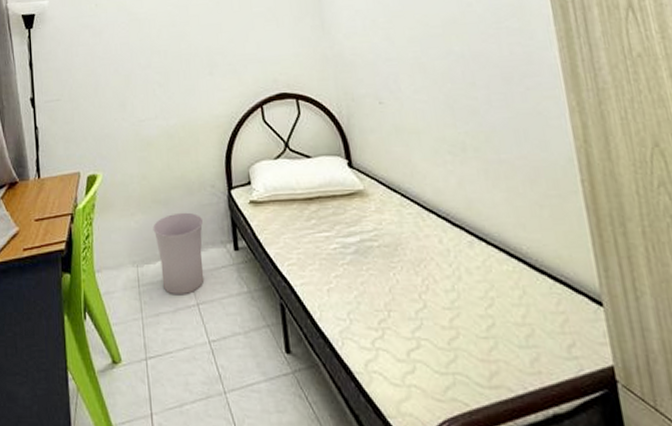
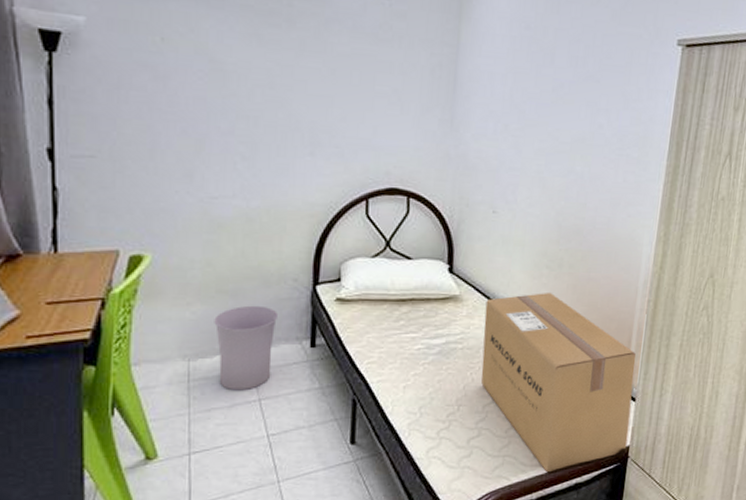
box: none [392,179,611,402] -> present [481,292,637,475]

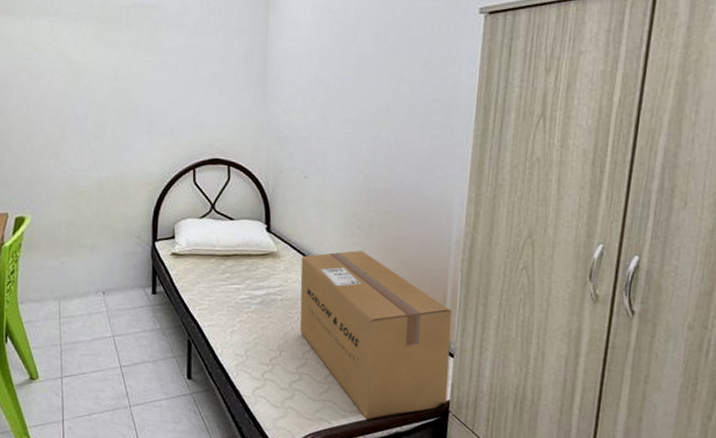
waste bin: present [214,305,277,391] -> none [77,257,125,328]

